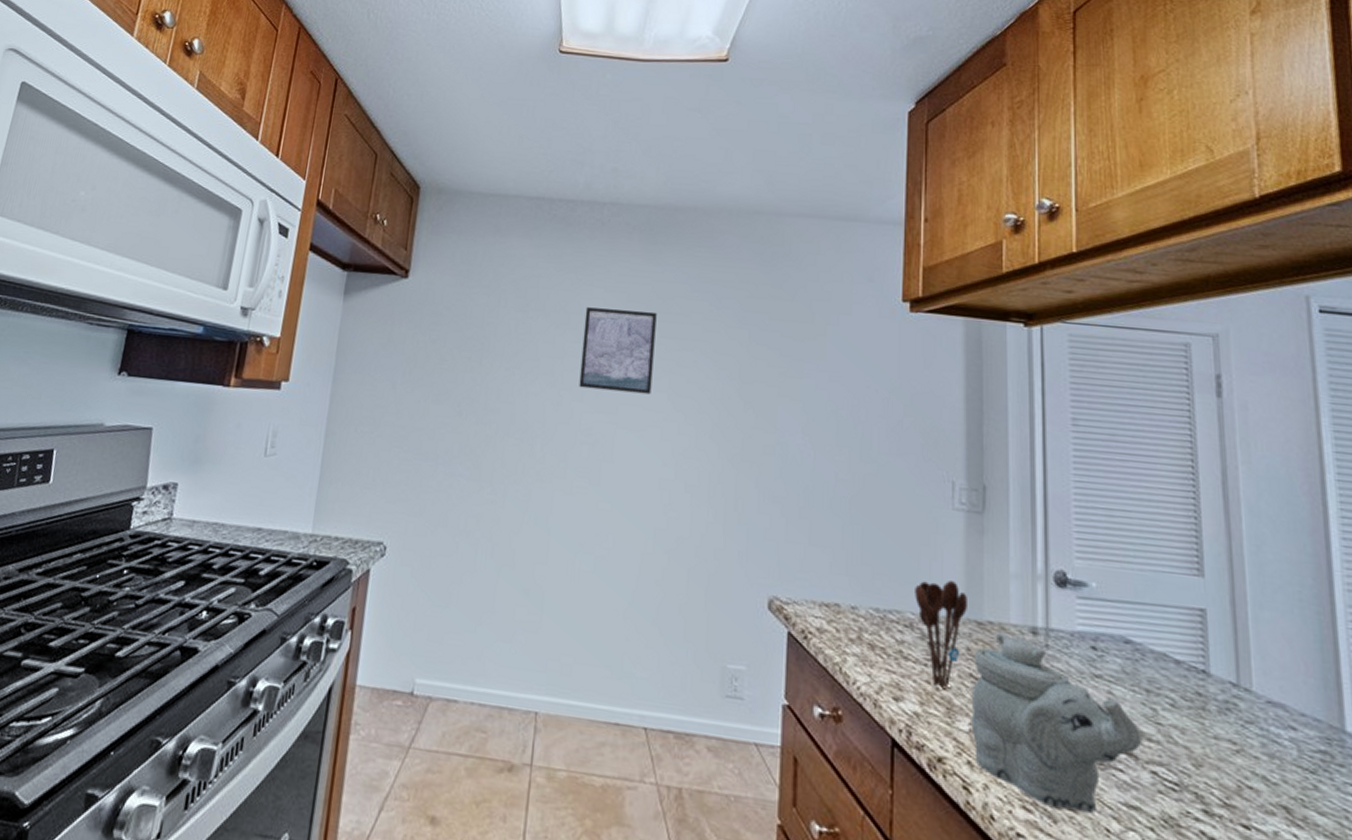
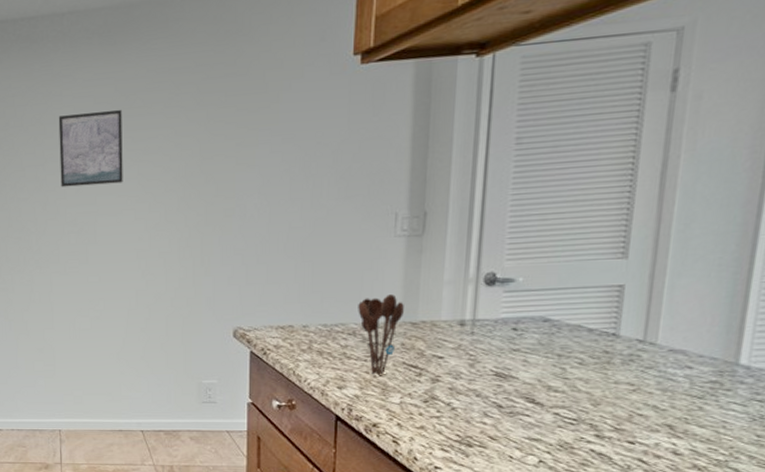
teapot: present [971,631,1143,814] -> none [402,327,550,448]

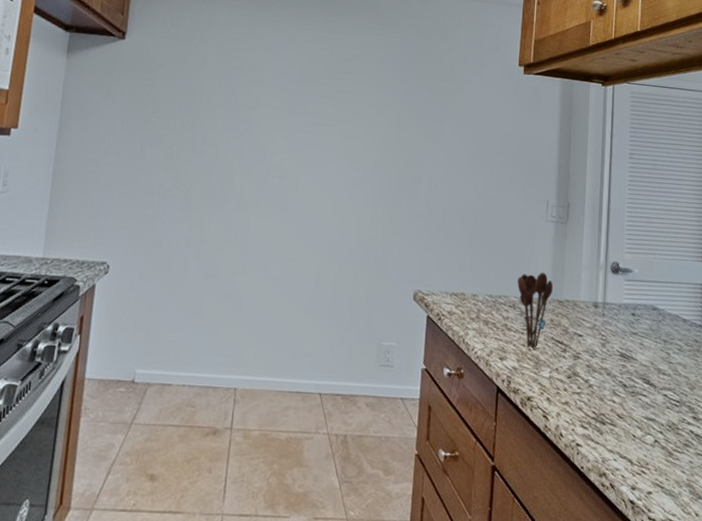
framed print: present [58,109,123,187] -> none [271,67,334,138]

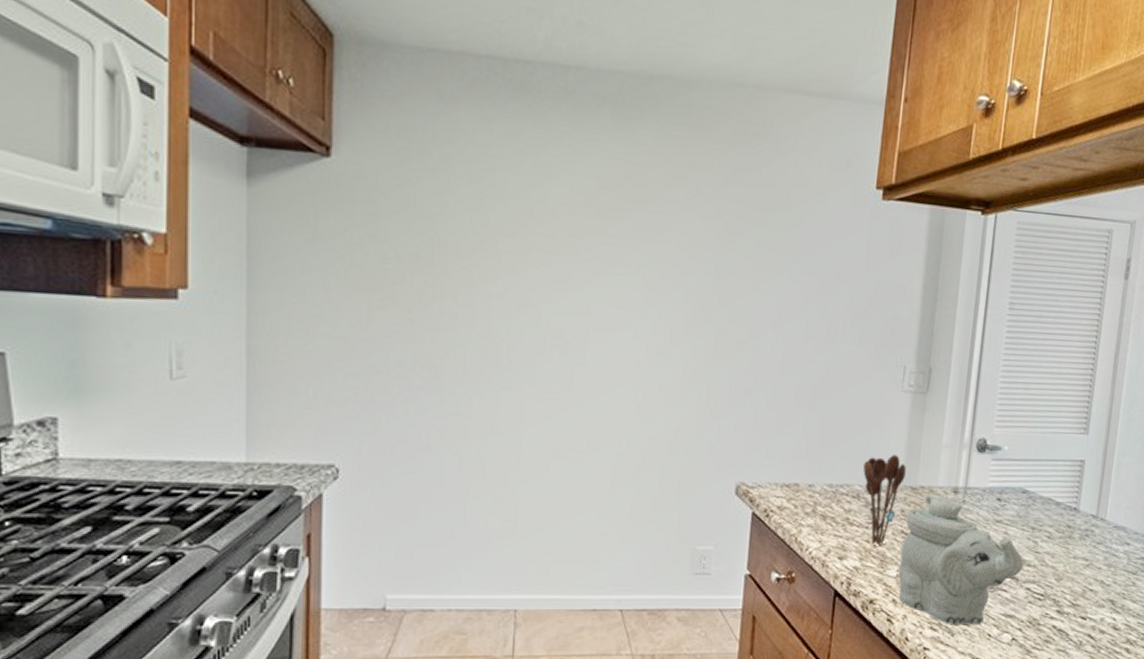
teapot: none [550,306,660,426] -> present [898,493,1024,625]

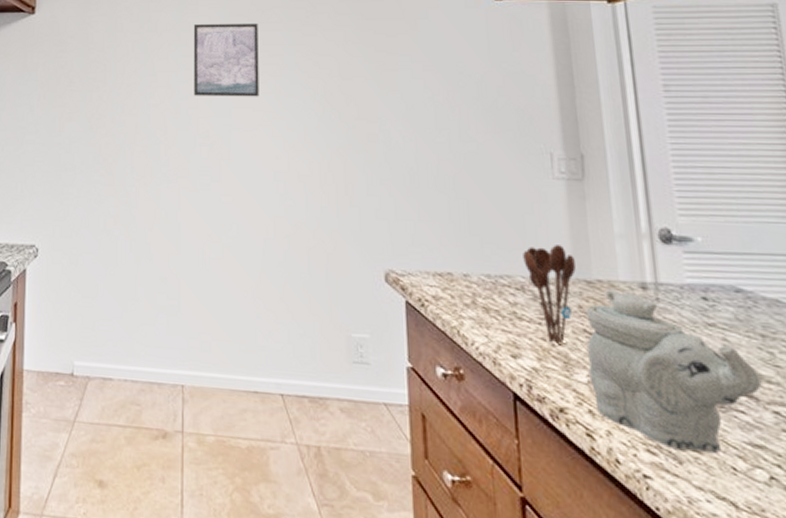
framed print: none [546,194,630,292] -> present [193,23,259,97]

